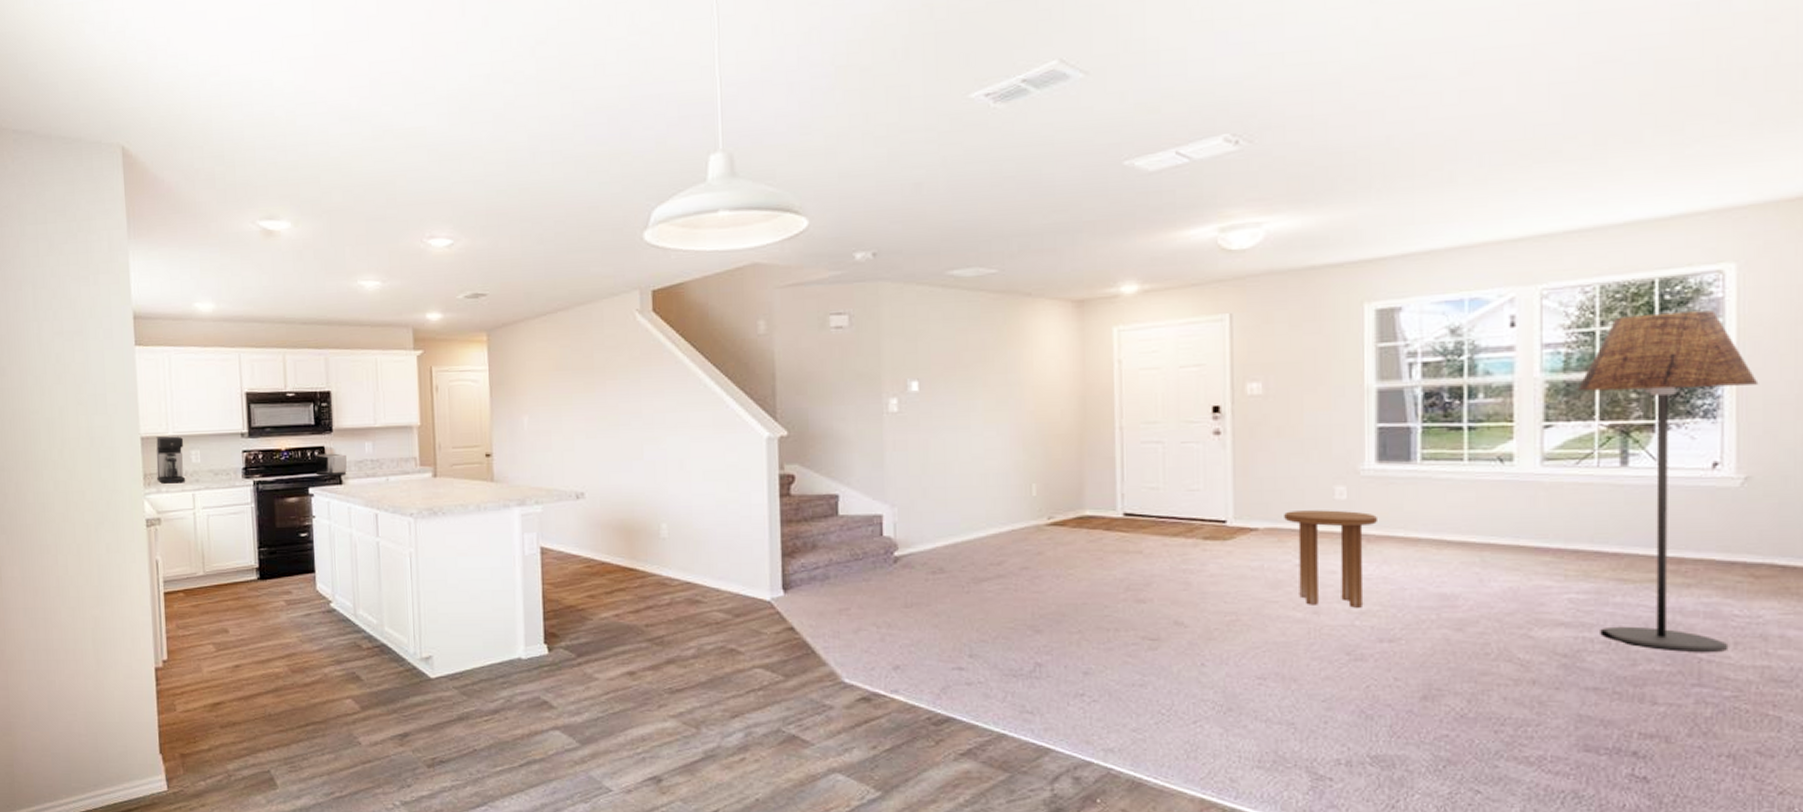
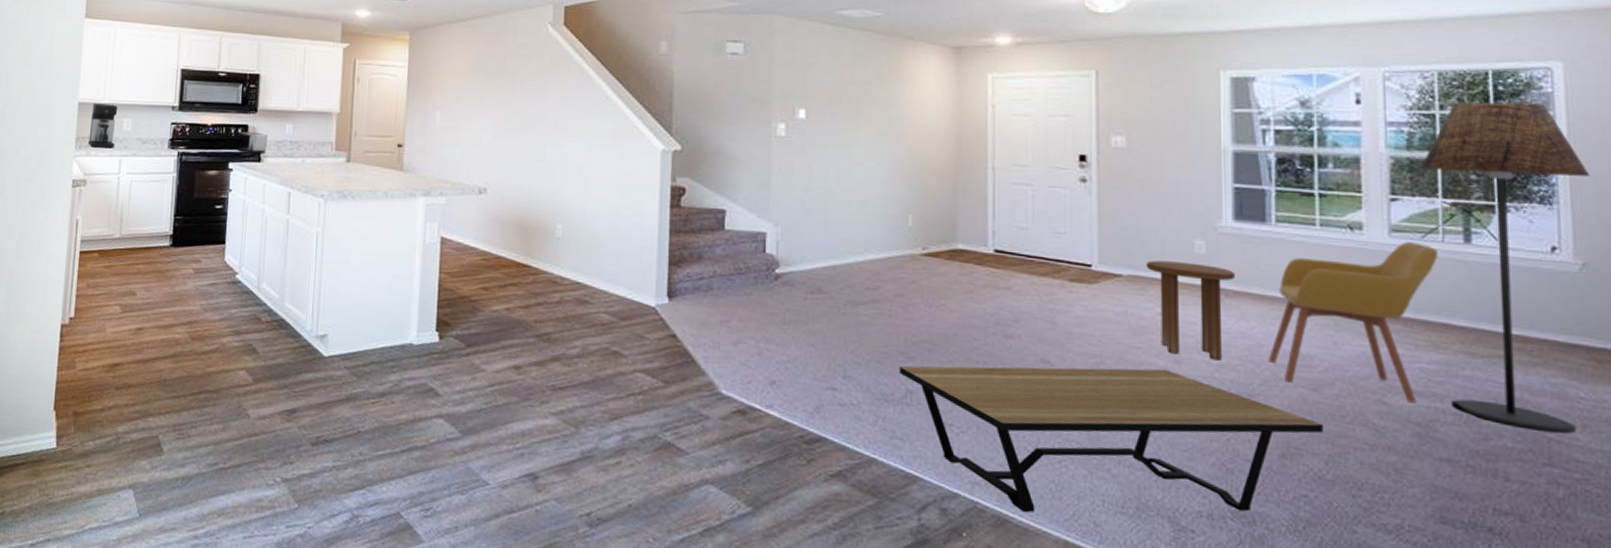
coffee table: none [1027,621,1466,774] -> present [899,365,1323,512]
armchair: none [1410,469,1592,635] -> present [1267,242,1438,403]

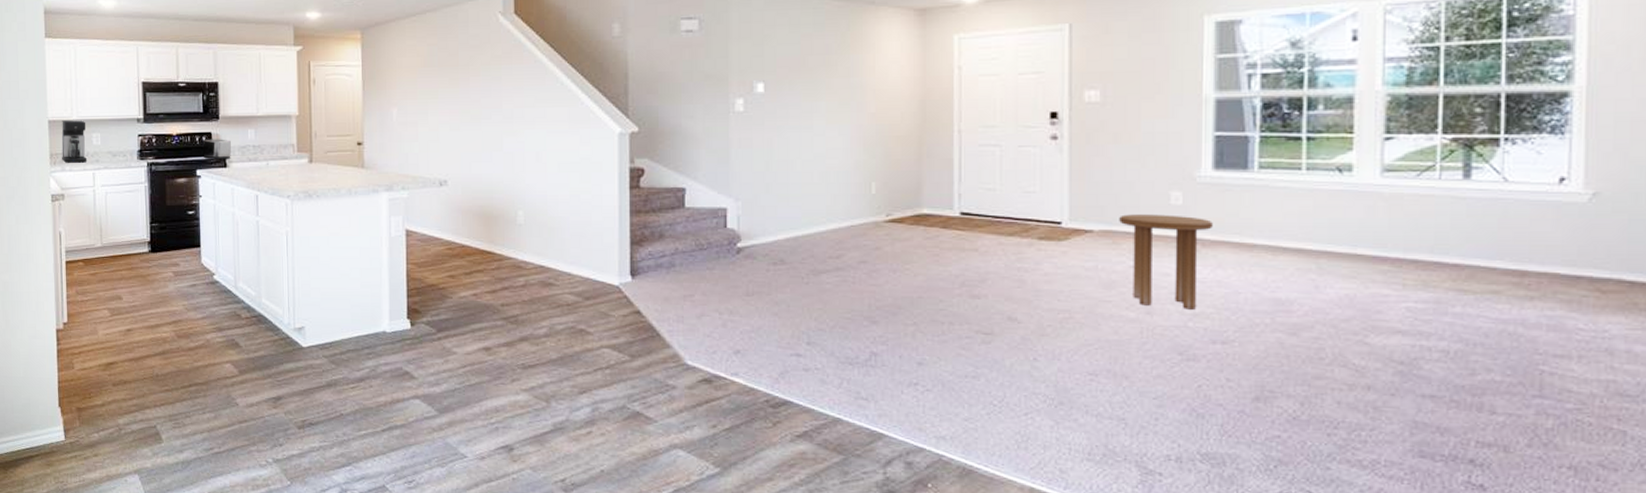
coffee table: present [899,365,1323,512] -> none [863,320,1300,462]
armchair: present [1267,242,1438,403] -> none [1244,181,1433,342]
floor lamp: present [1420,102,1591,433] -> none [1419,28,1610,364]

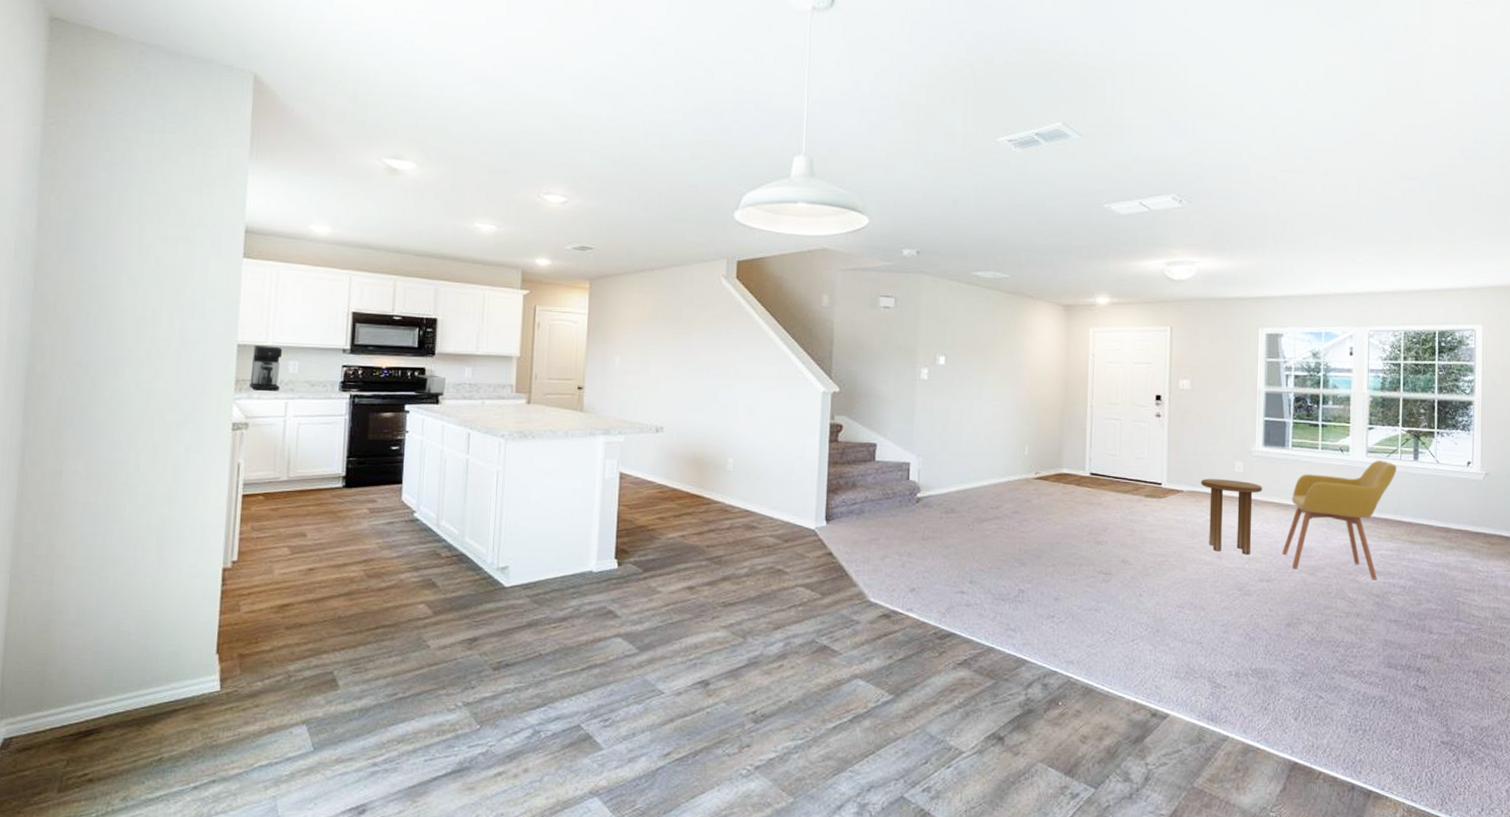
armchair: none [1244,181,1433,342] -> present [1281,460,1397,580]

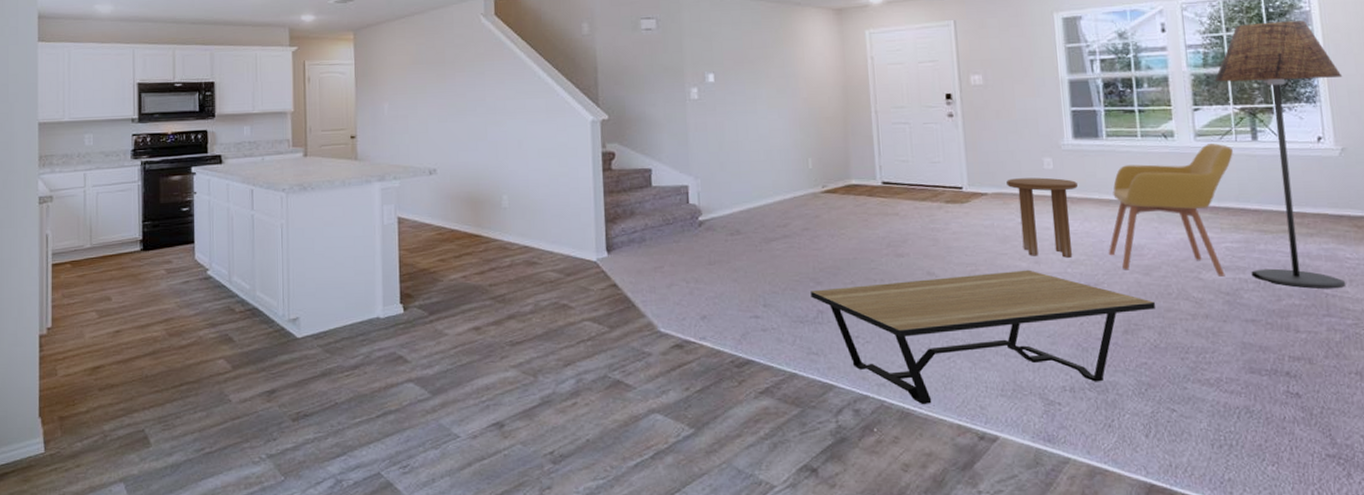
coffee maker: present [250,345,283,391] -> none [52,121,79,165]
toaster: present [415,374,446,396] -> none [199,136,227,157]
coffee table: none [1014,563,1316,682] -> present [810,269,1155,404]
floor lamp: none [1389,354,1494,596] -> present [1214,20,1346,289]

